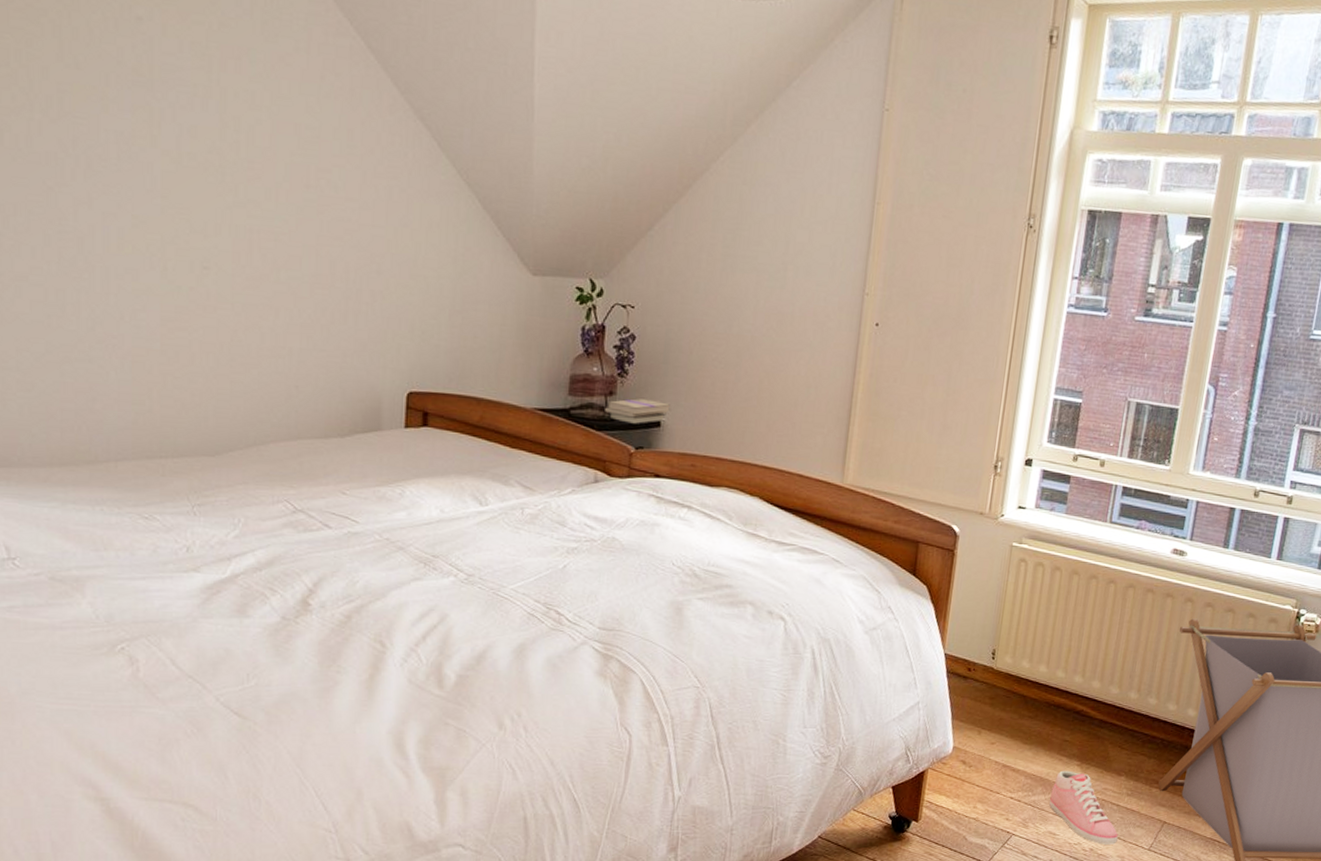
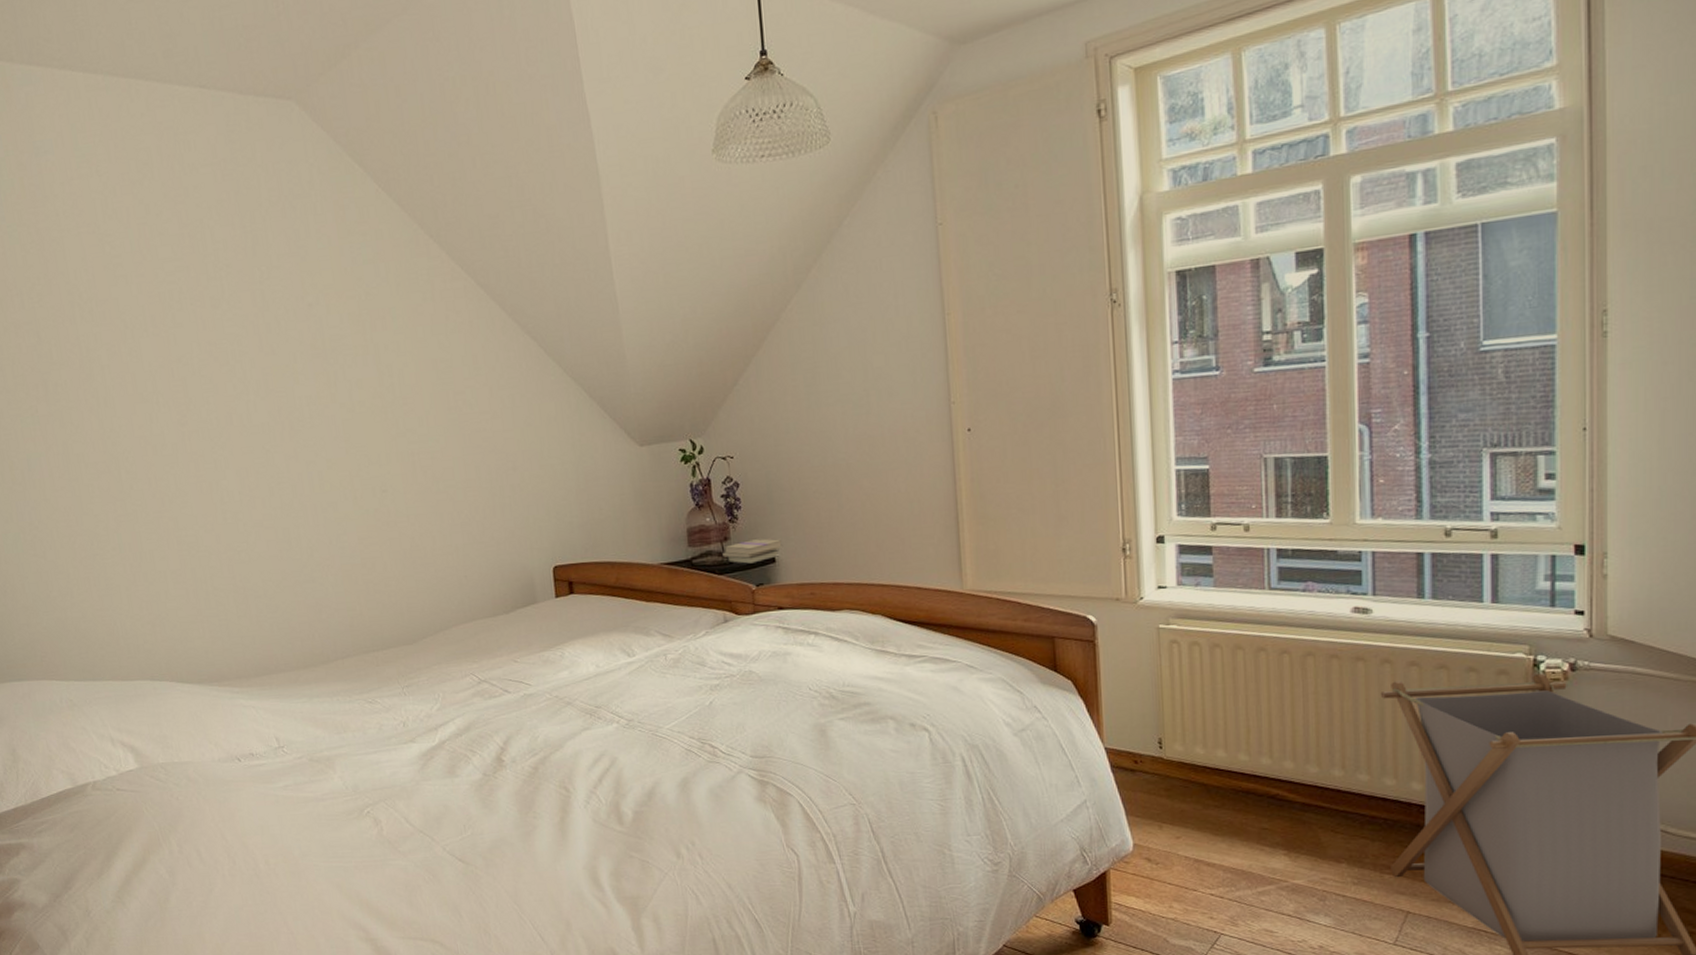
sneaker: present [1049,770,1118,845] -> none [1258,861,1352,941]

